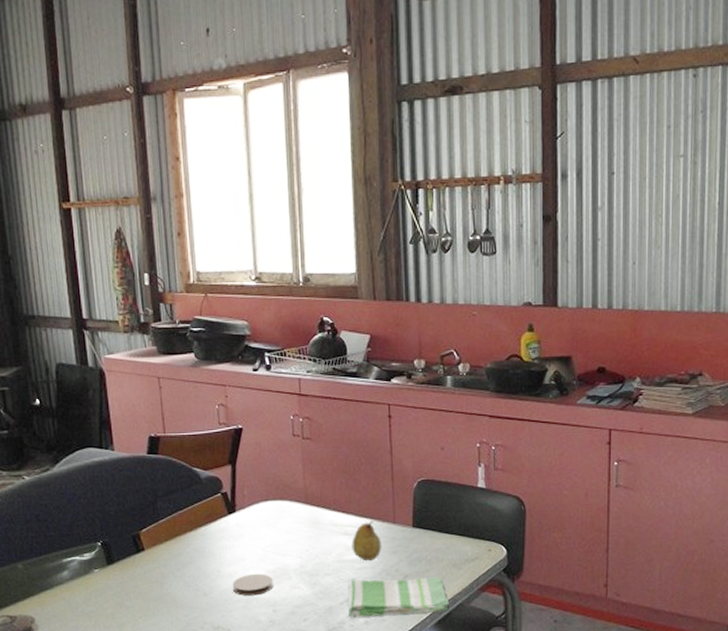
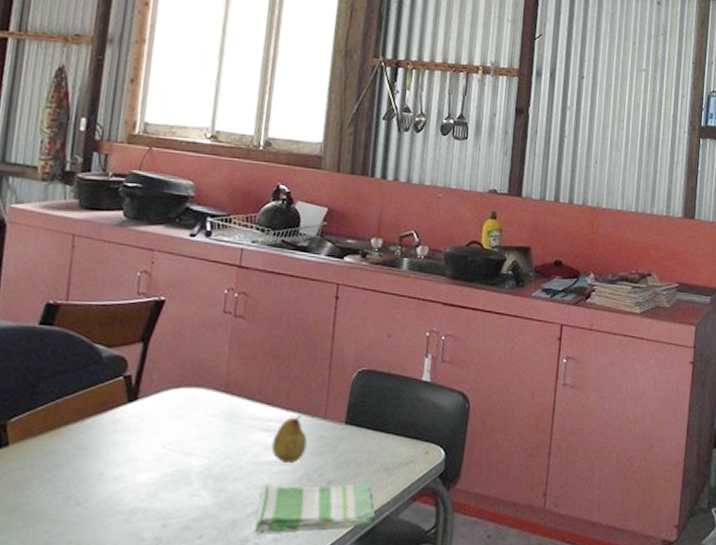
coaster: present [232,573,273,596] -> none [114,477,169,506]

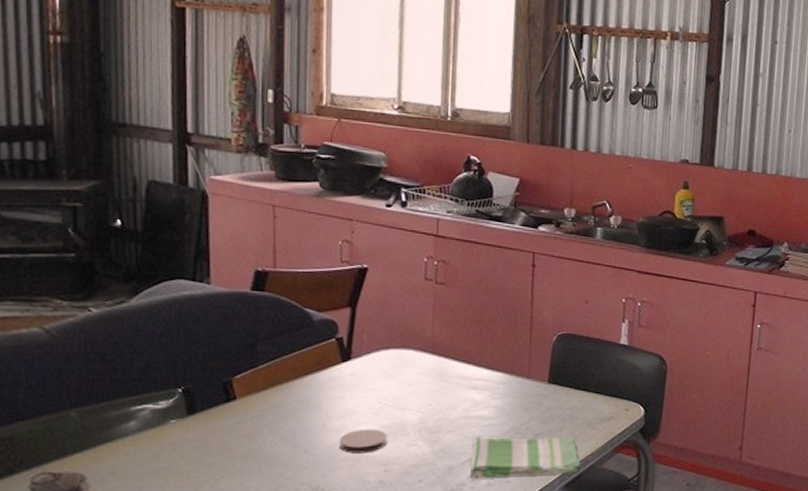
coaster: none [114,477,169,506] -> present [338,429,387,453]
fruit: present [271,414,308,464] -> none [480,374,513,419]

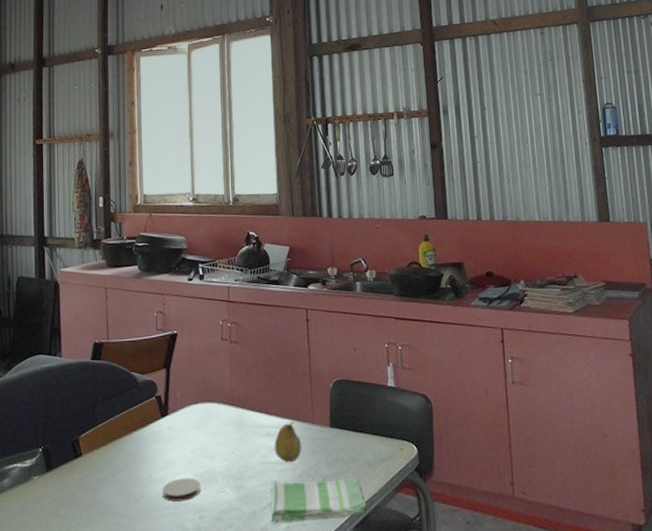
fruit: none [480,374,513,419] -> present [274,420,302,463]

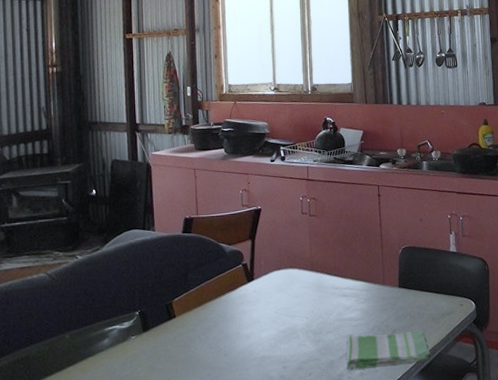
coaster: present [162,478,200,502] -> none [249,334,283,355]
fruit: present [274,420,302,463] -> none [349,283,374,319]

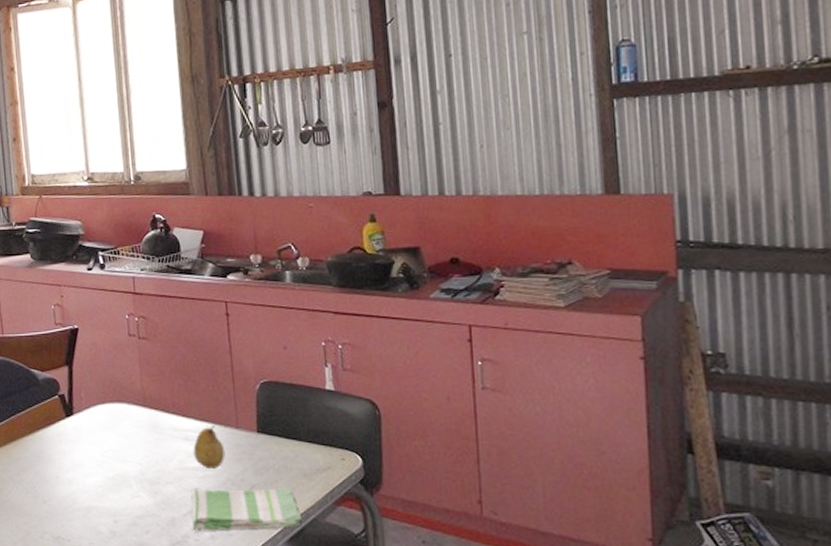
fruit: none [349,283,374,319] -> present [193,424,225,470]

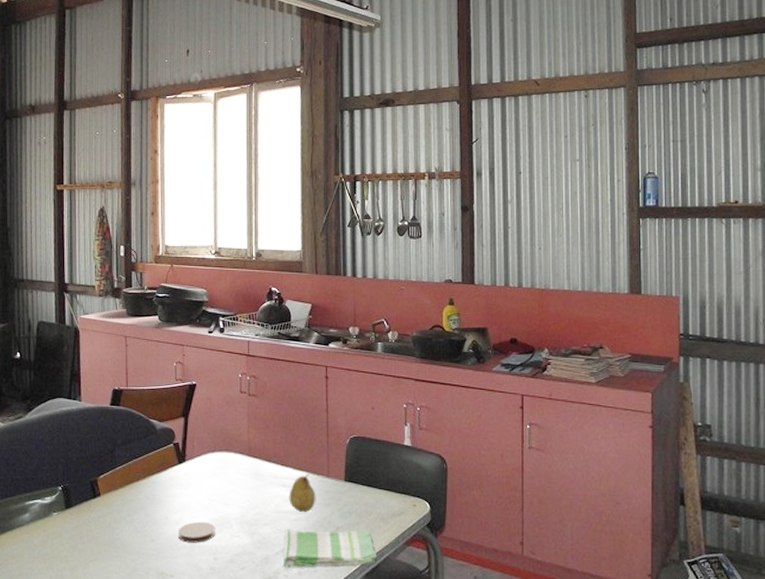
coaster: none [71,480,113,504] -> present [177,521,215,543]

